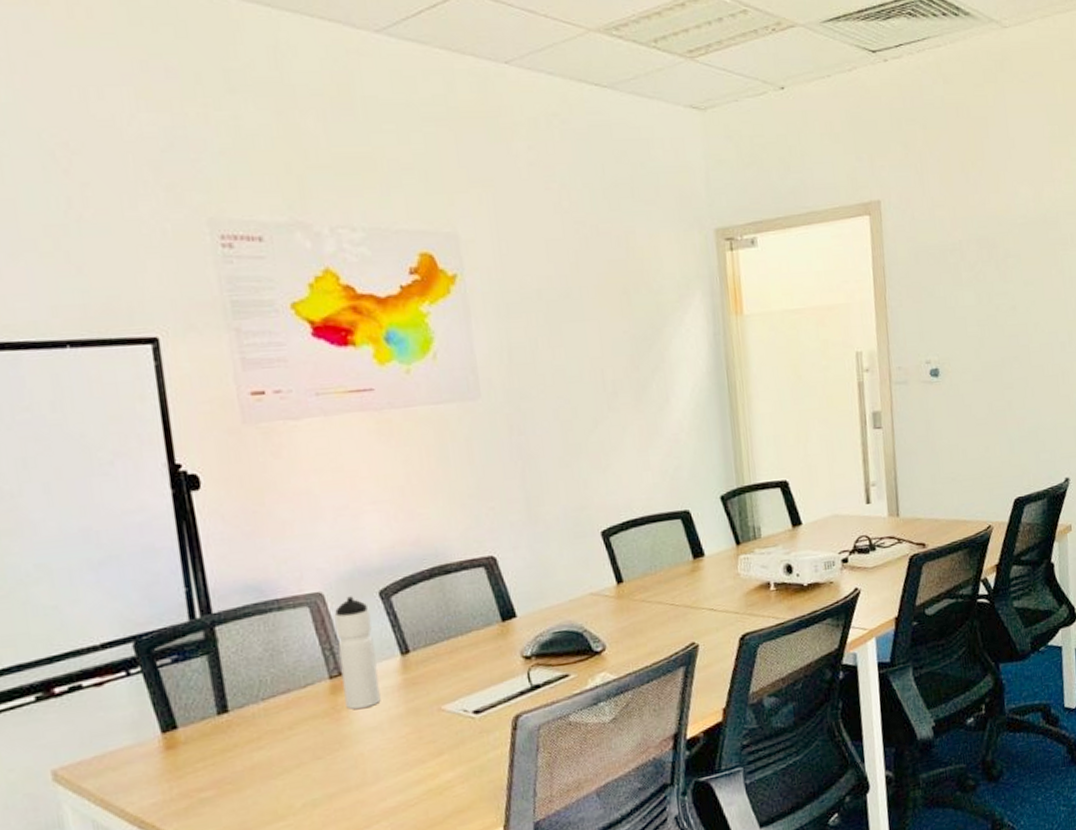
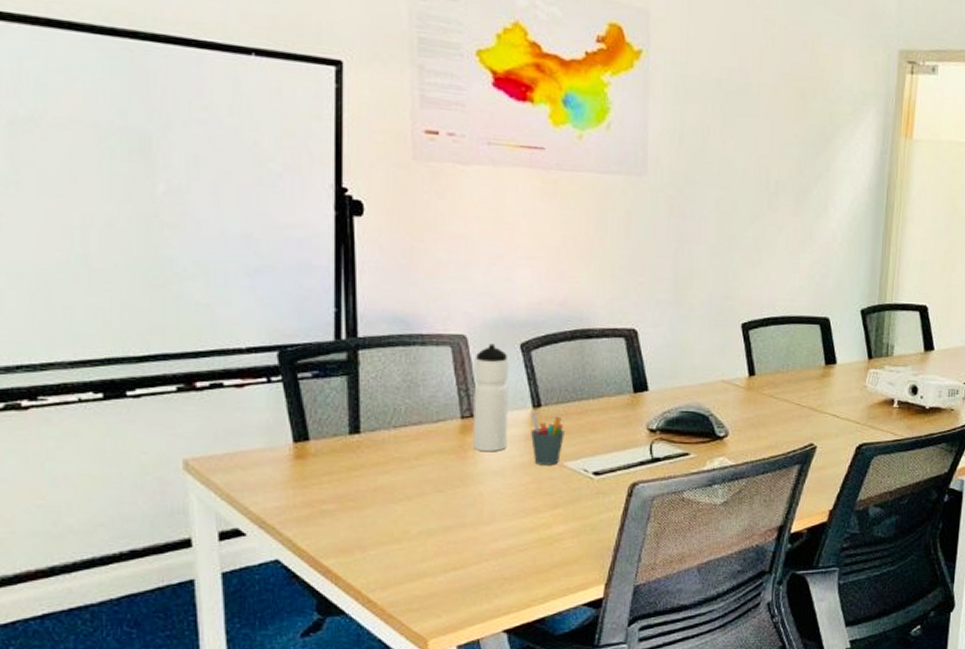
pen holder: none [401,659,438,714] -> present [531,412,565,465]

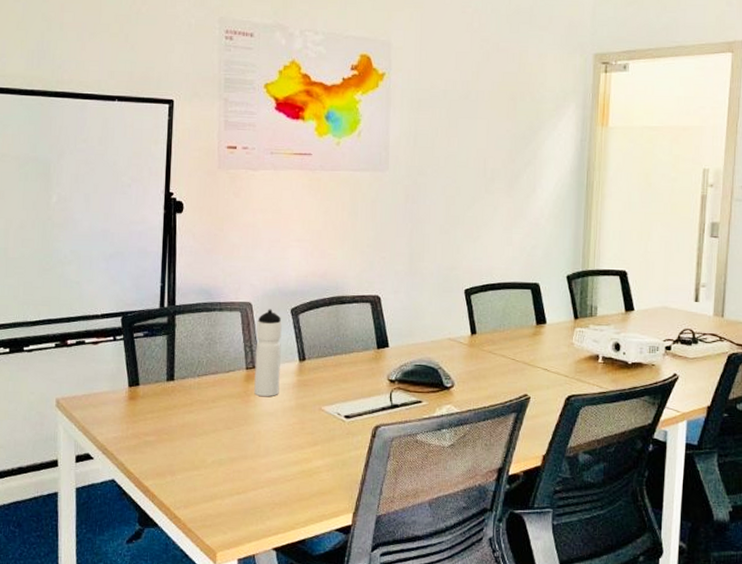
pen holder: present [531,412,565,465] -> none [297,365,323,409]

